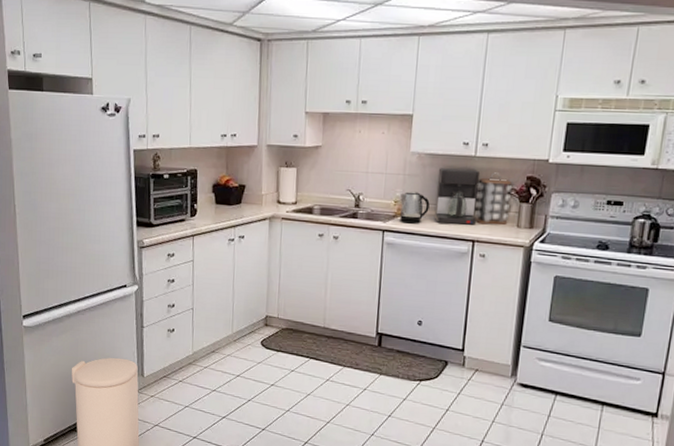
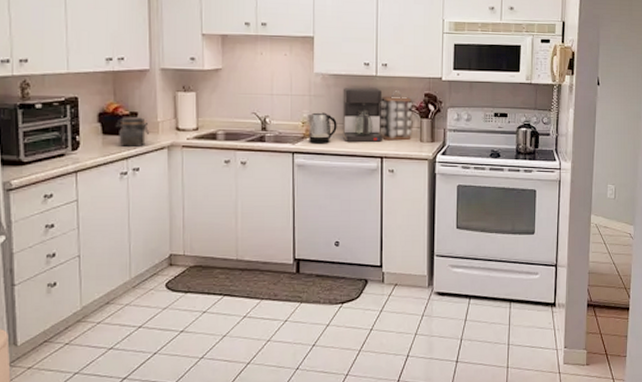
jar: none [227,188,255,216] -> present [116,116,150,146]

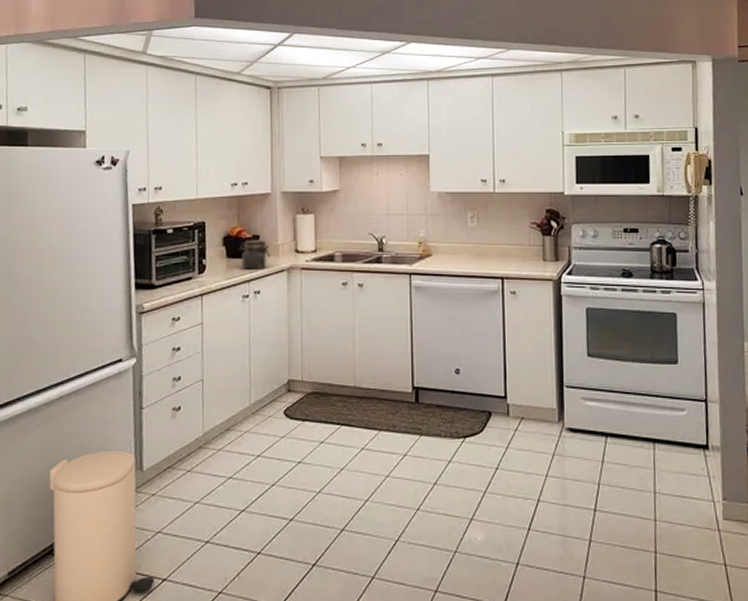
kettle: present [308,111,337,144] -> none [425,230,455,265]
coffee maker: present [342,87,384,143] -> none [460,204,504,263]
spice rack: present [380,91,413,141] -> none [499,207,534,260]

